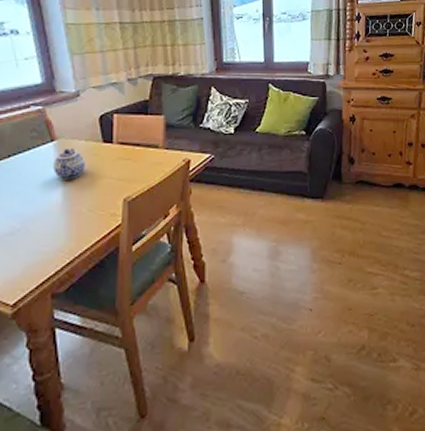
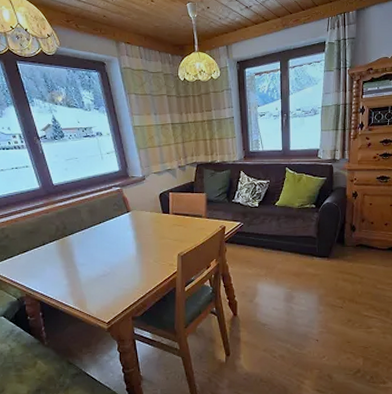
teapot: present [53,147,86,180] -> none [130,217,151,240]

